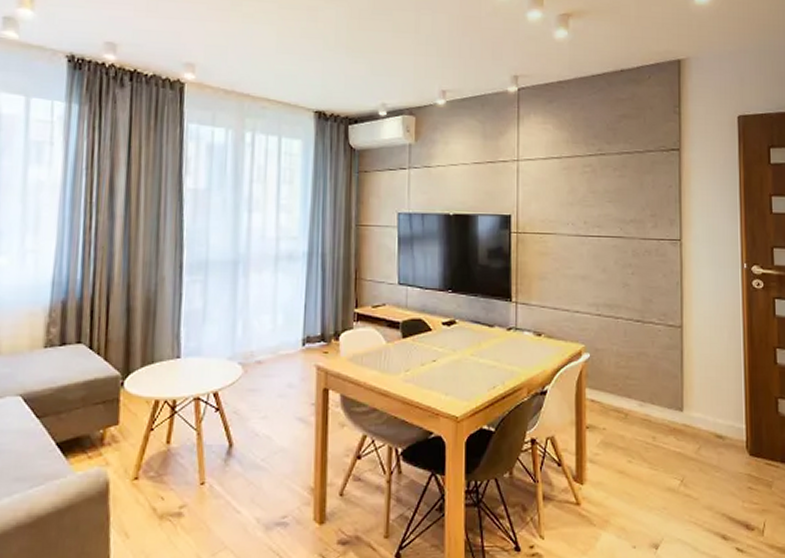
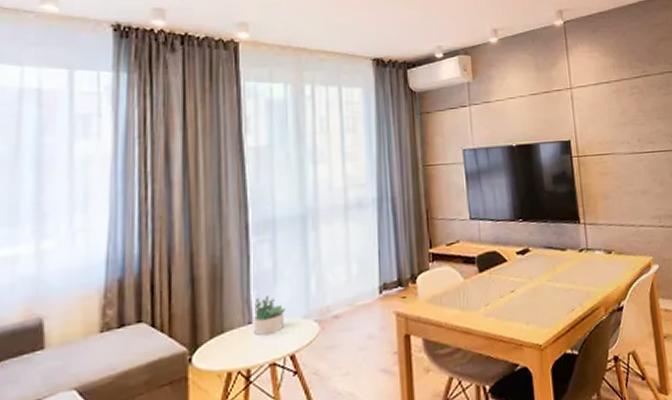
succulent plant: none [182,334,212,371] -> present [254,295,285,336]

